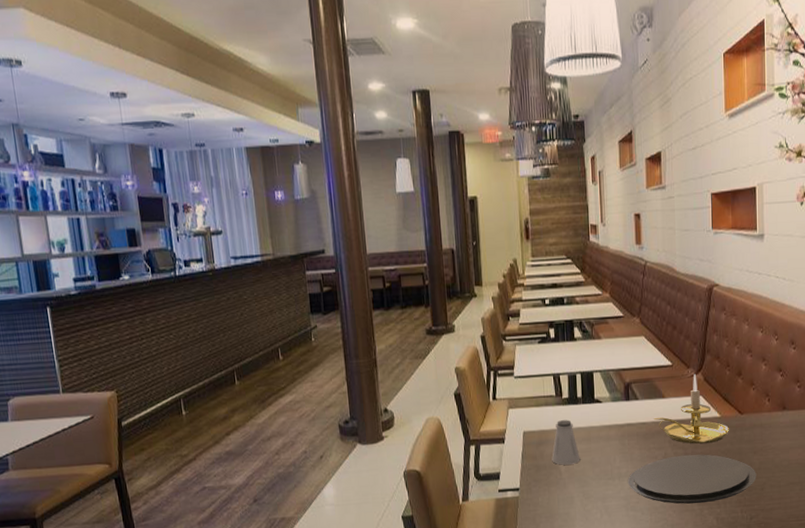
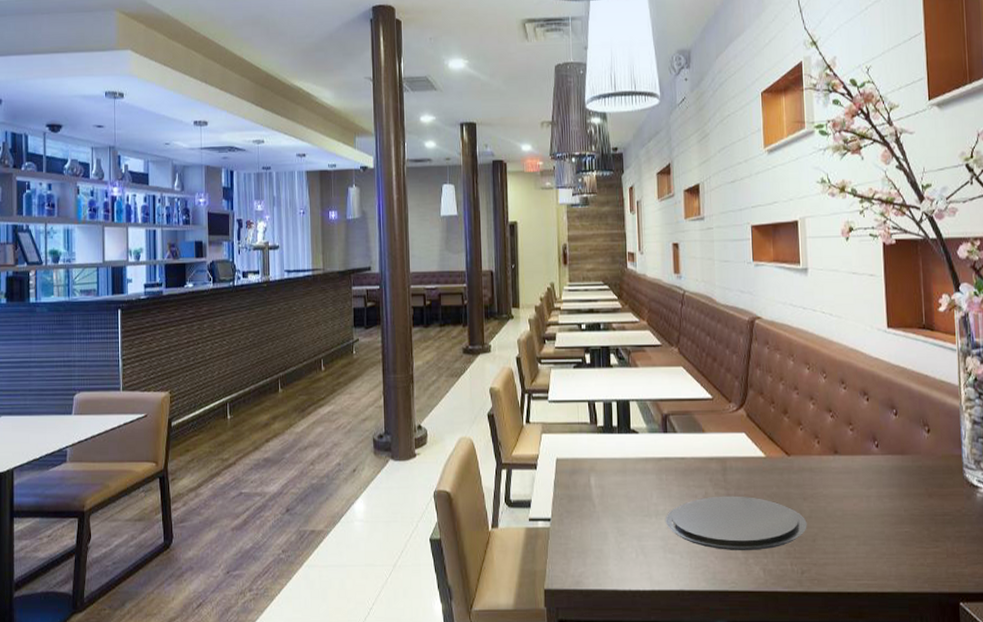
saltshaker: present [552,420,581,465] -> none [585,449,615,497]
candle holder: present [653,374,730,444] -> none [692,410,776,485]

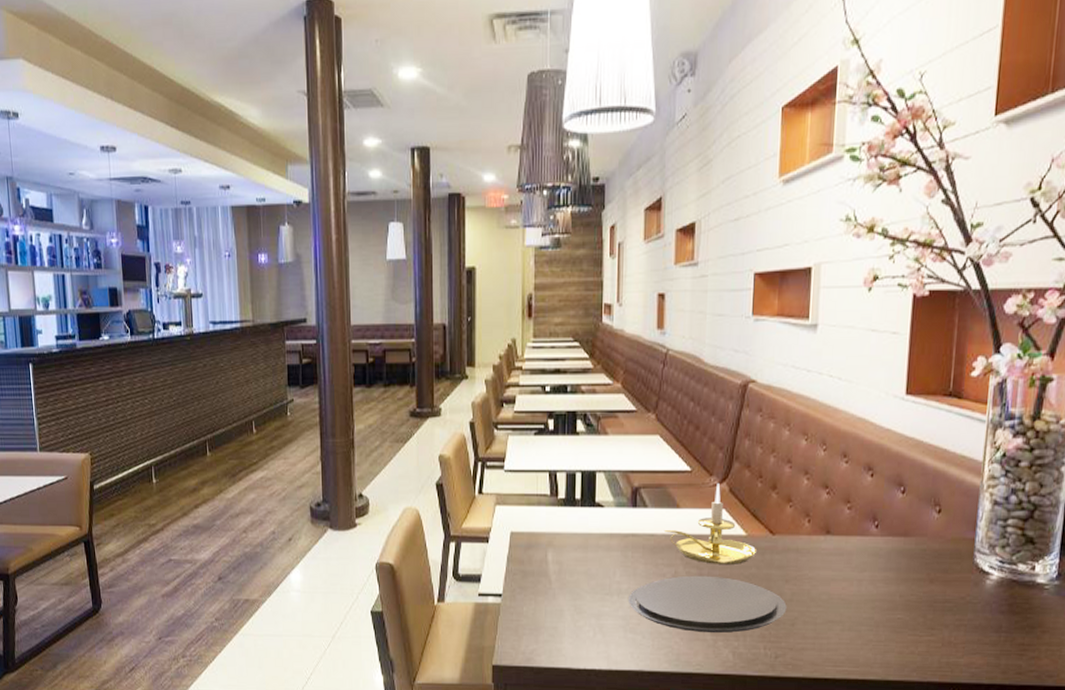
candle holder: none [692,410,776,485] -> present [663,484,757,564]

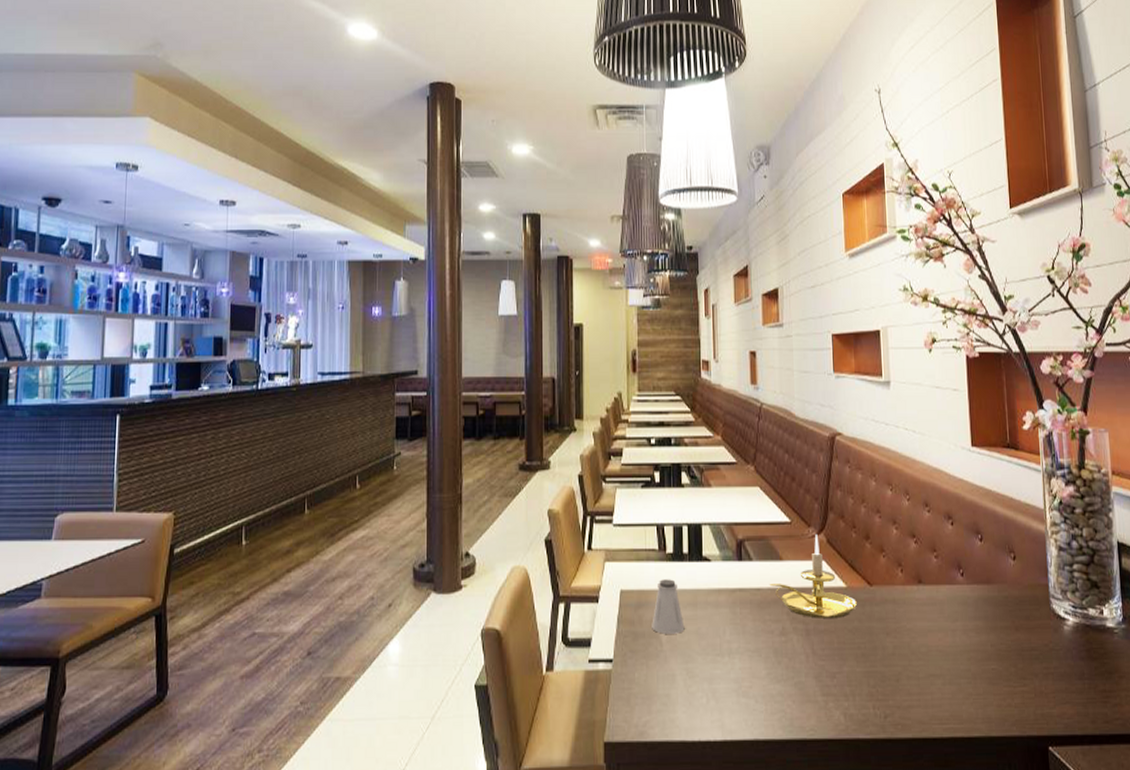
saltshaker: none [541,523,574,573] -> present [652,579,685,634]
plate: present [629,575,787,634] -> none [739,631,890,694]

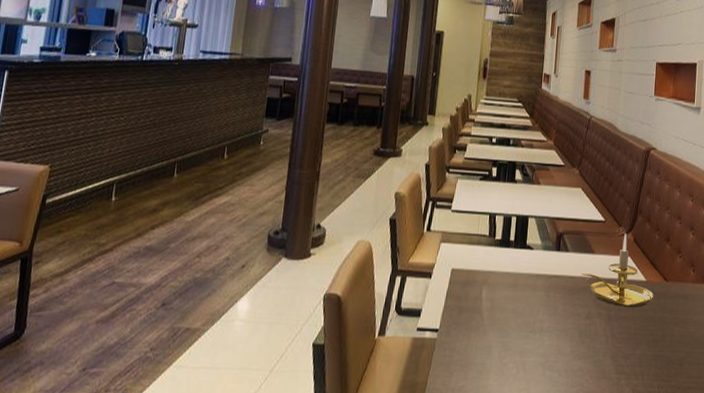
saltshaker: present [652,579,685,634] -> none [476,262,505,311]

